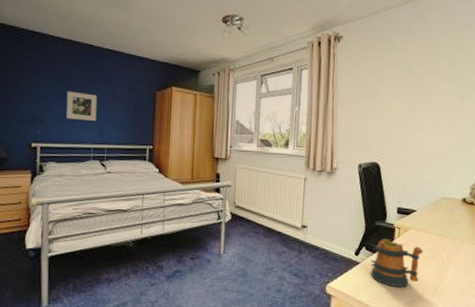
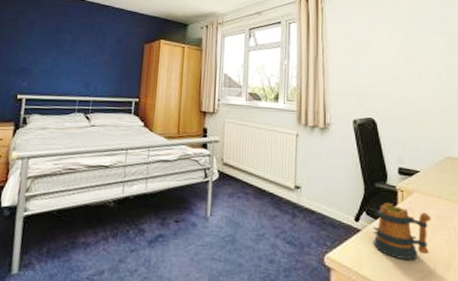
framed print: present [66,91,98,121] -> none [54,43,86,73]

